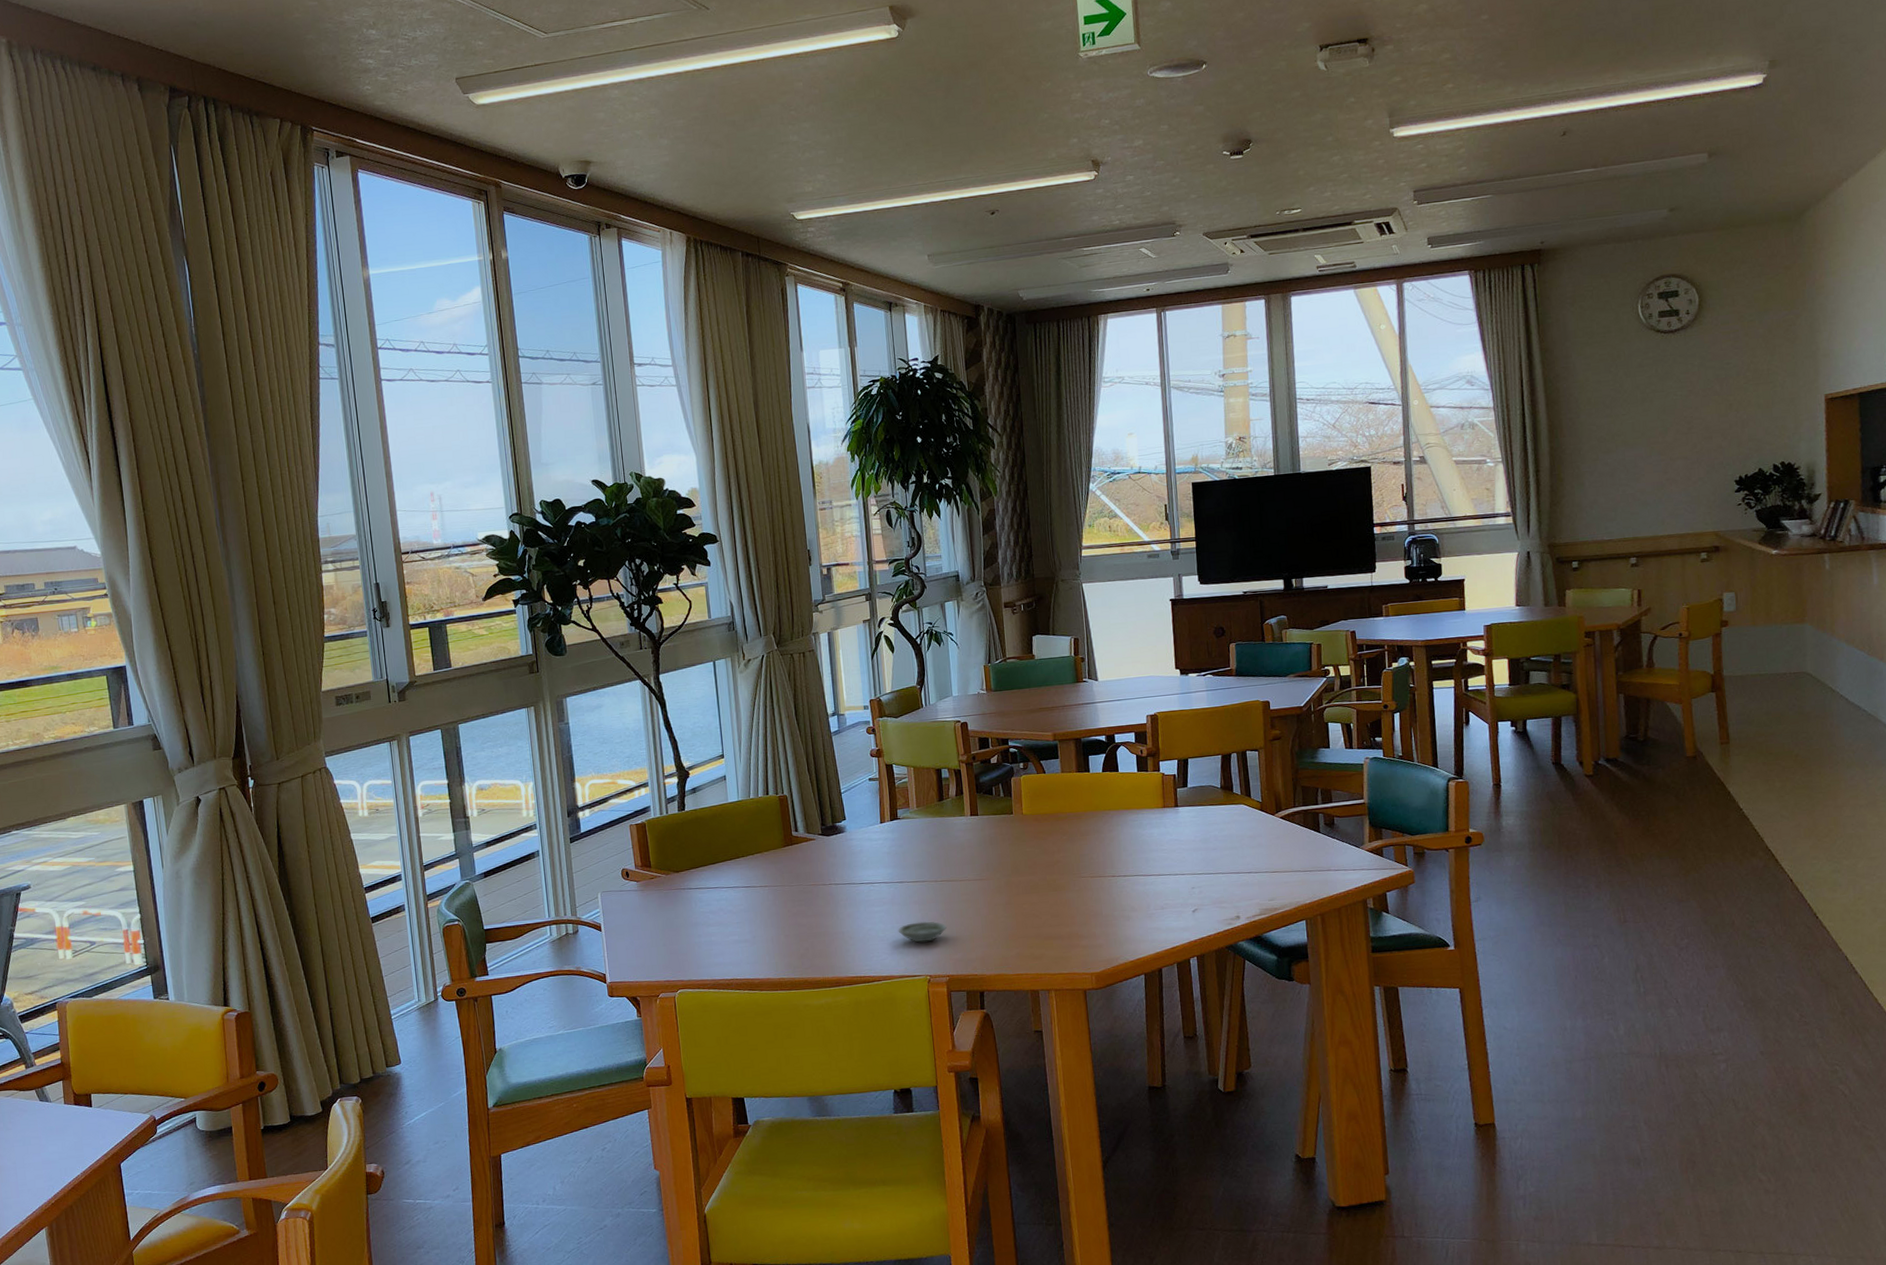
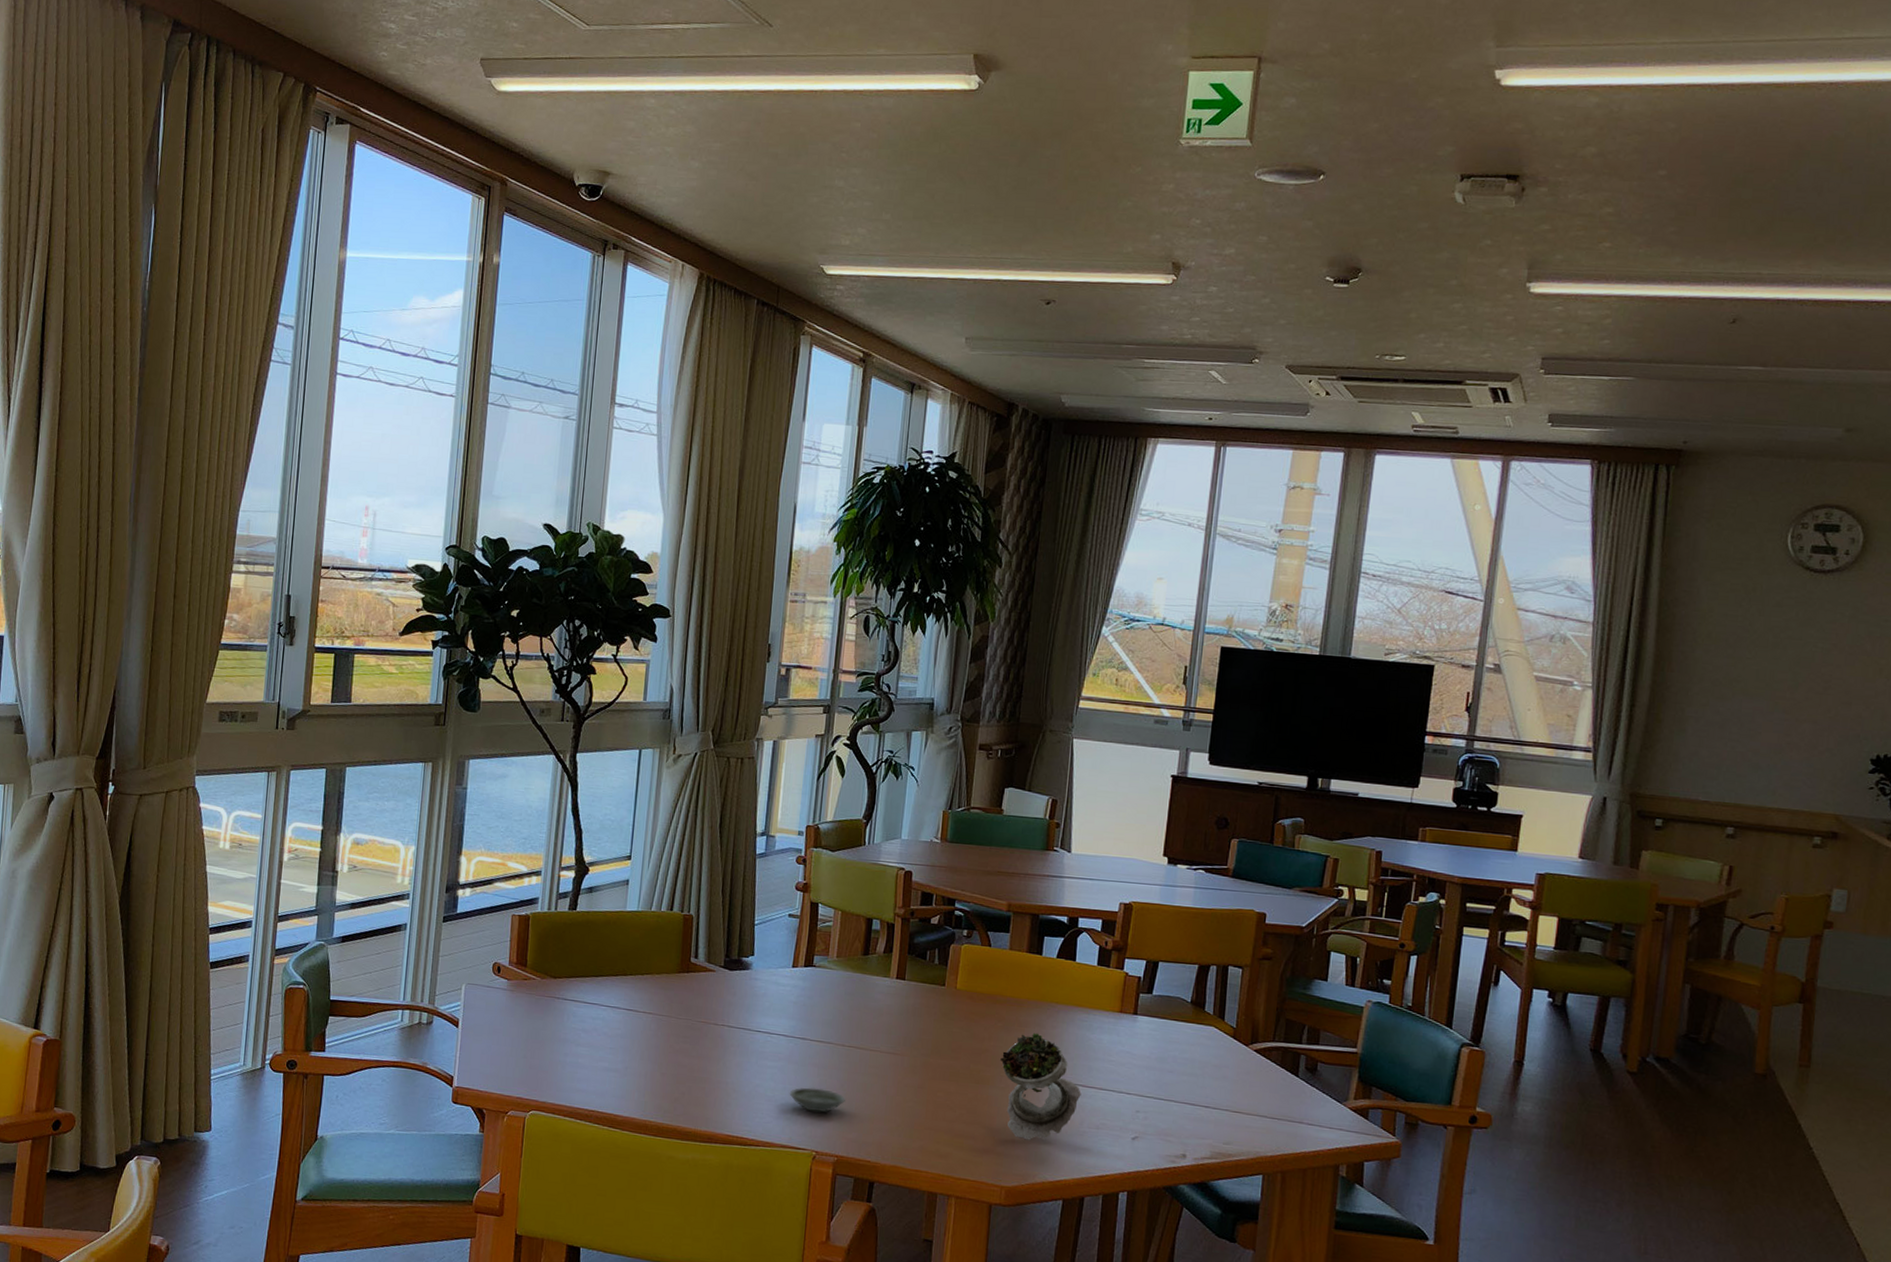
succulent plant: none [1070,838,1144,930] -> present [999,1032,1081,1141]

